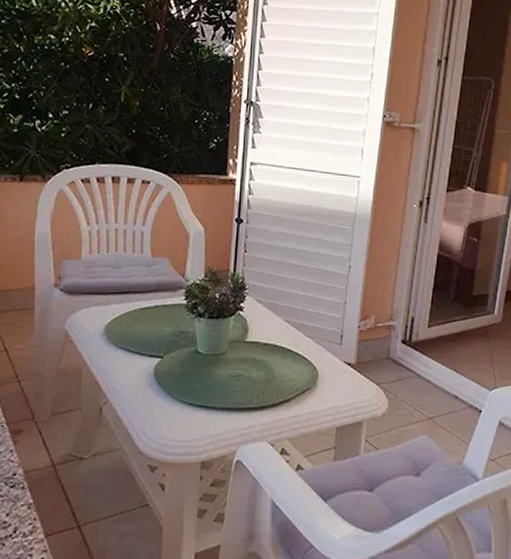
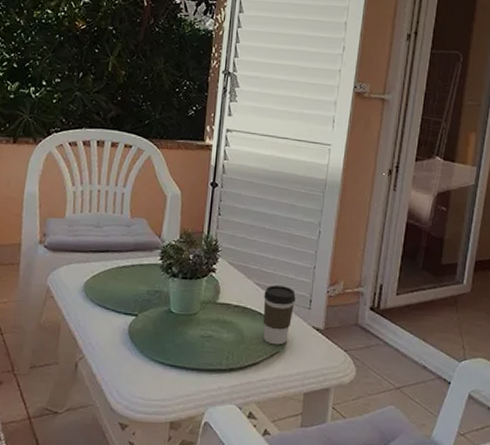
coffee cup: none [293,321,326,381] -> present [263,284,296,345]

